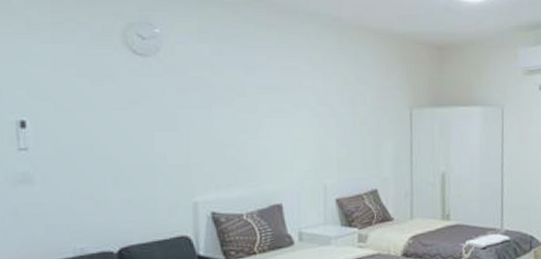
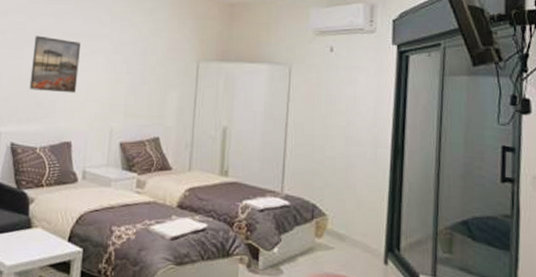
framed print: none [224,91,281,153] -> present [29,35,81,94]

